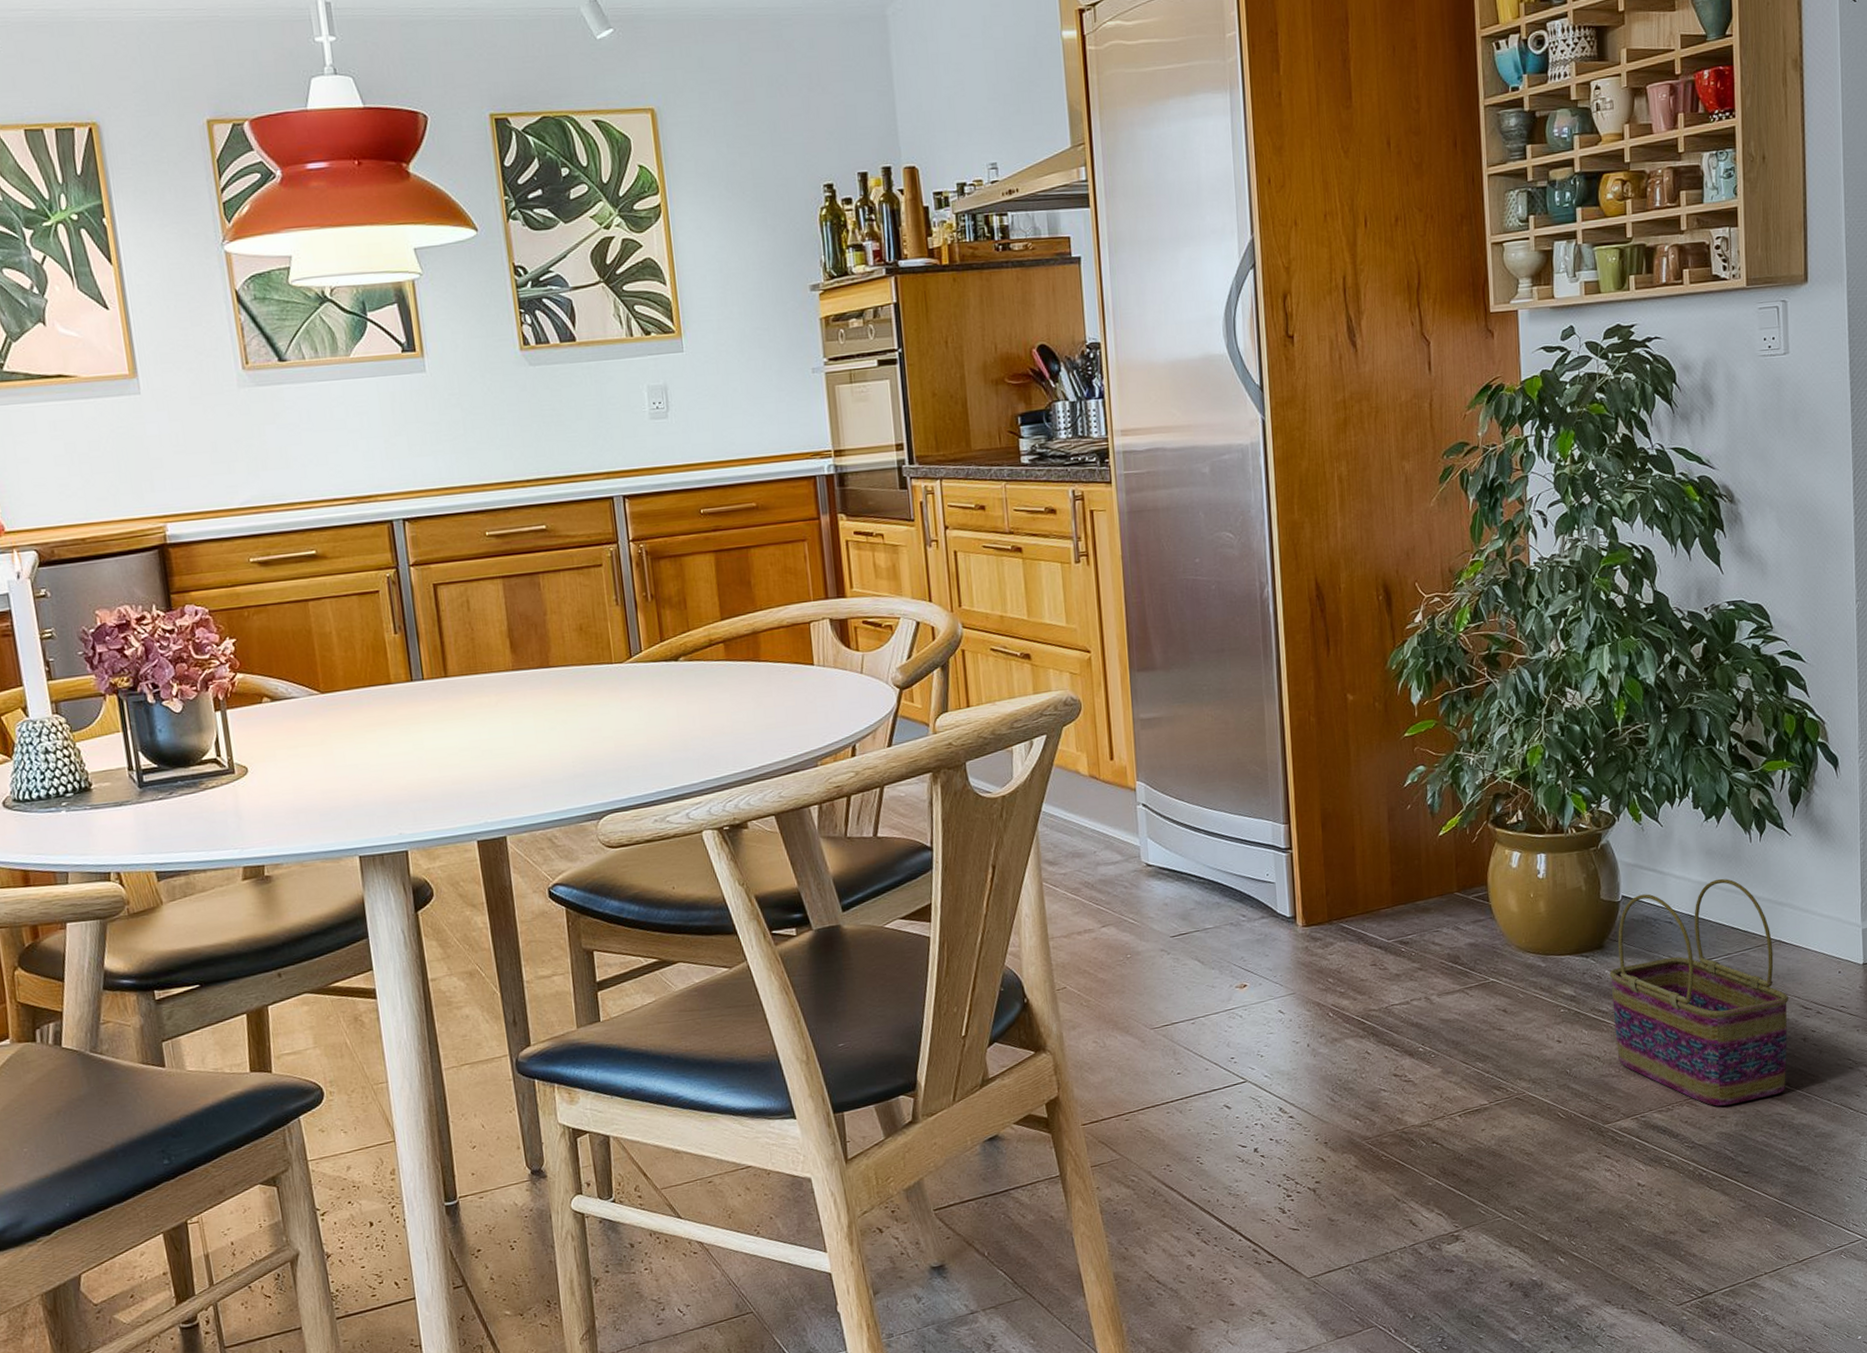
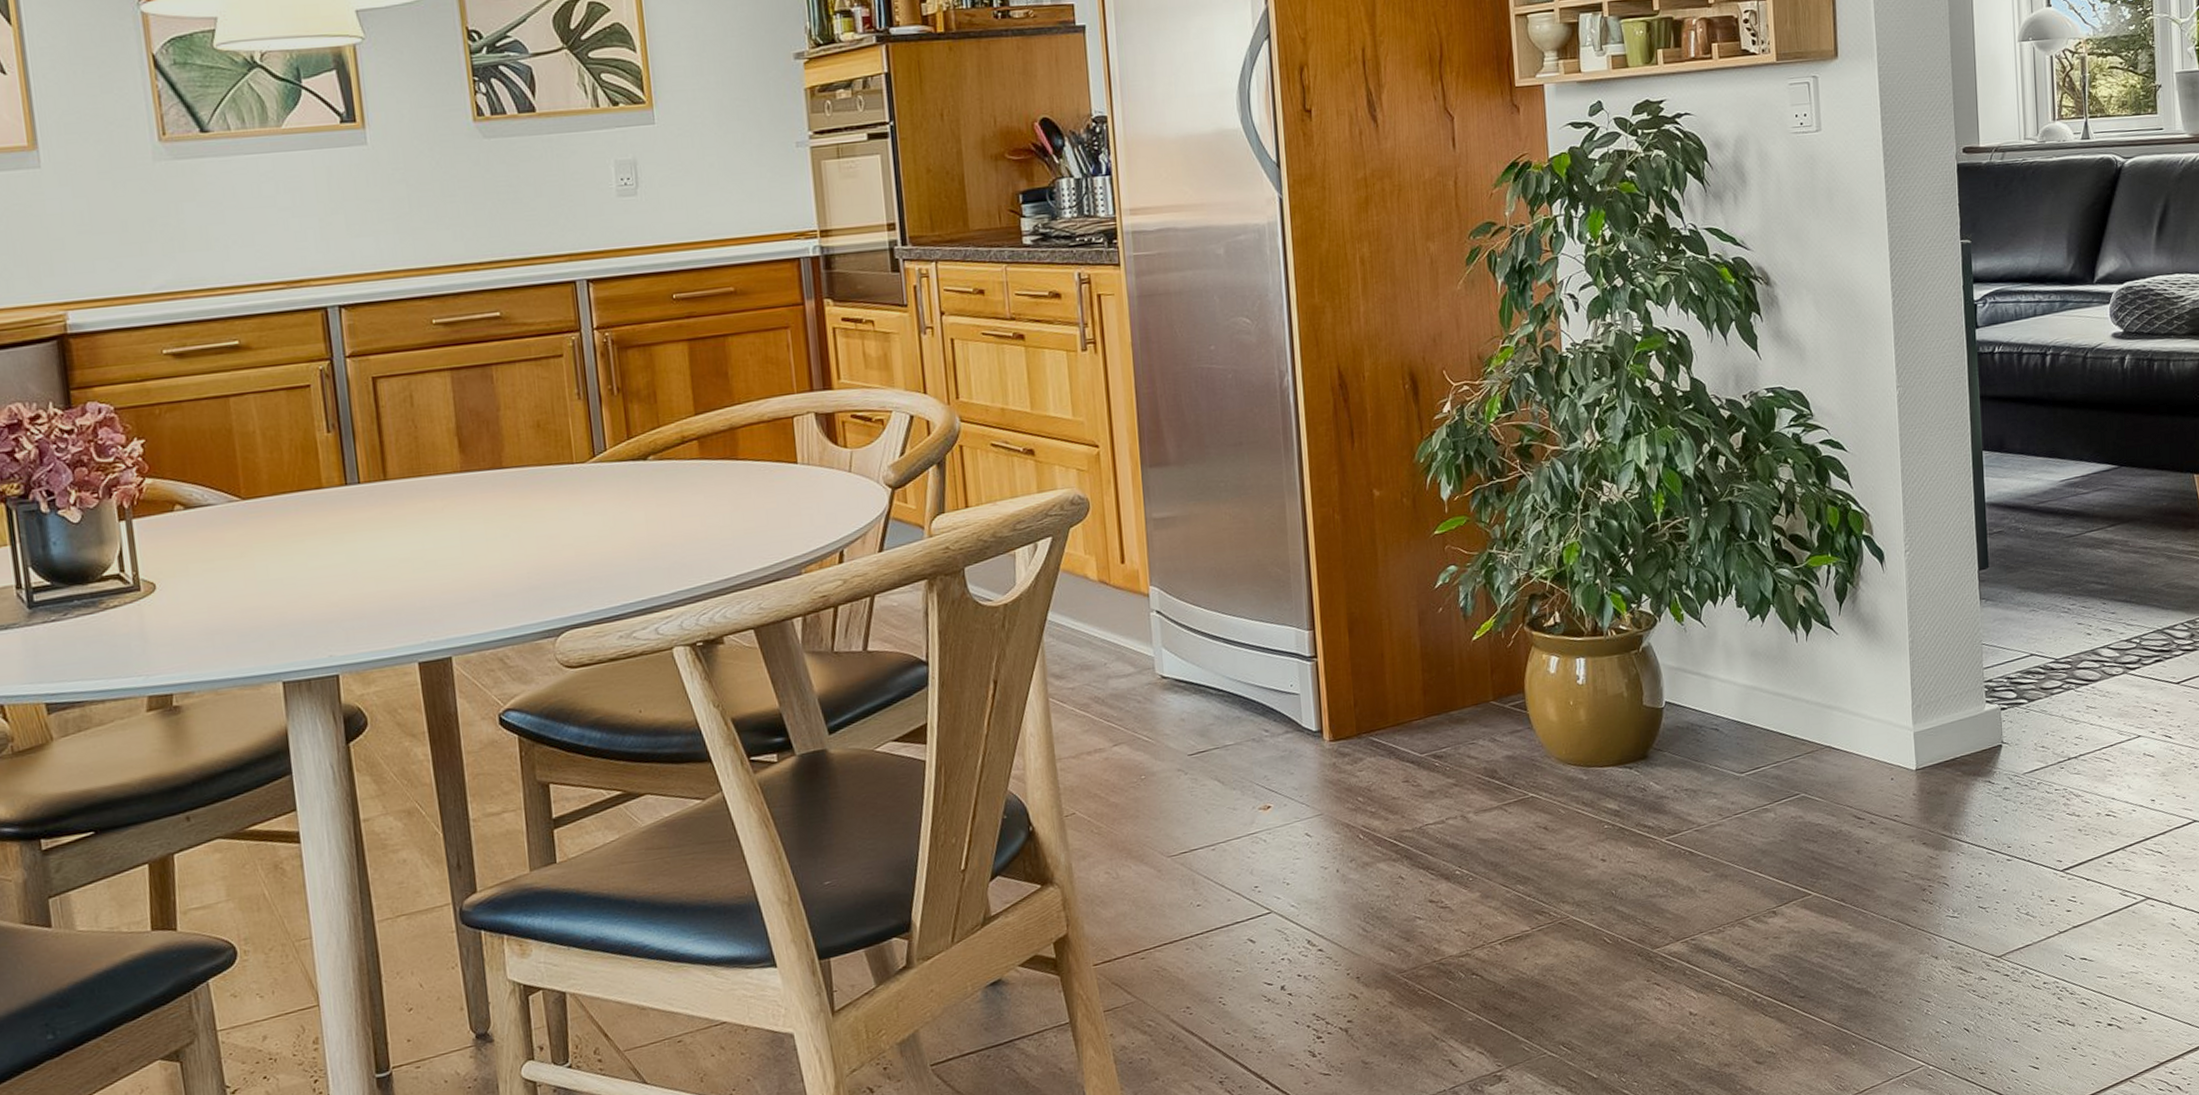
basket: present [1609,878,1789,1107] -> none [1654,681,1842,926]

